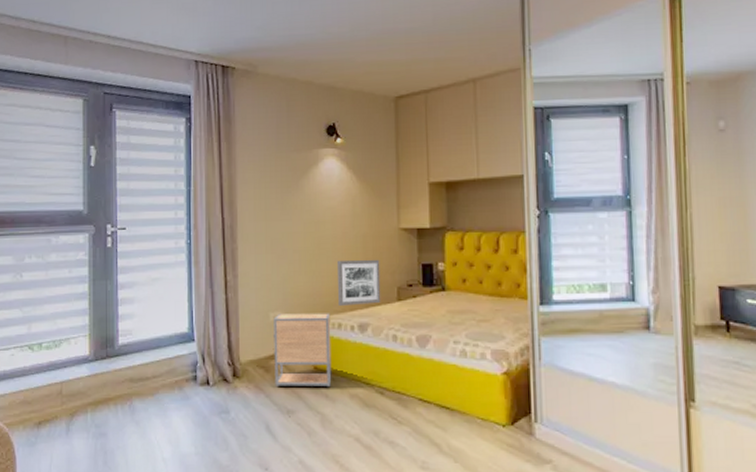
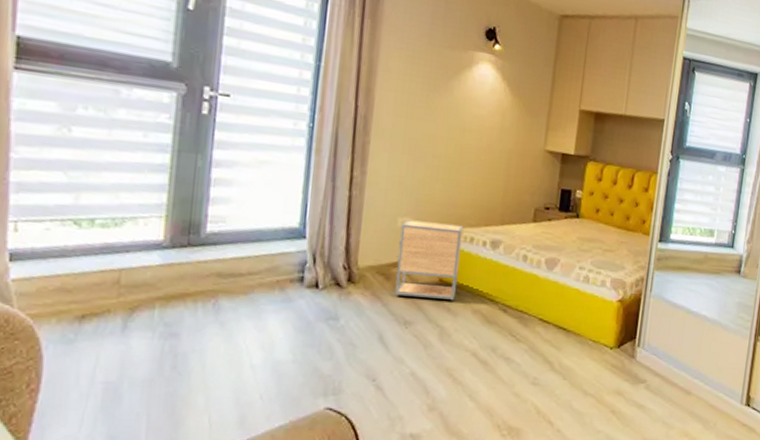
wall art: present [338,259,381,306] -> none [474,173,522,223]

